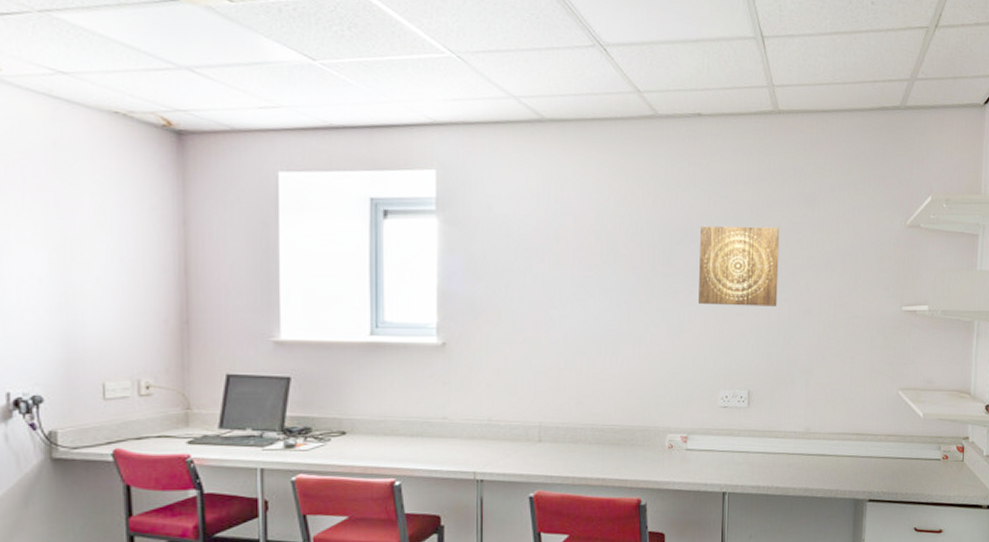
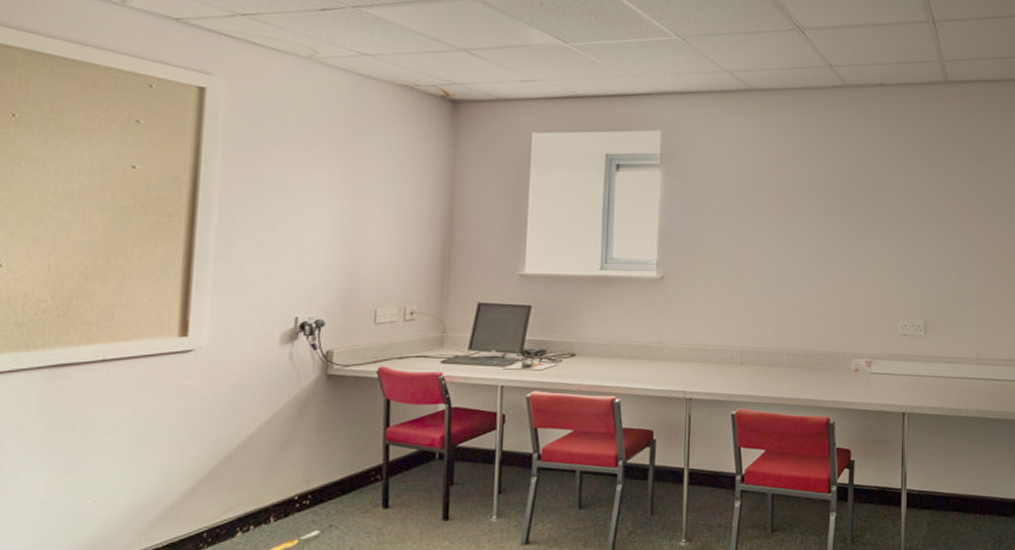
wall art: present [698,225,780,307] -> none [881,177,951,246]

